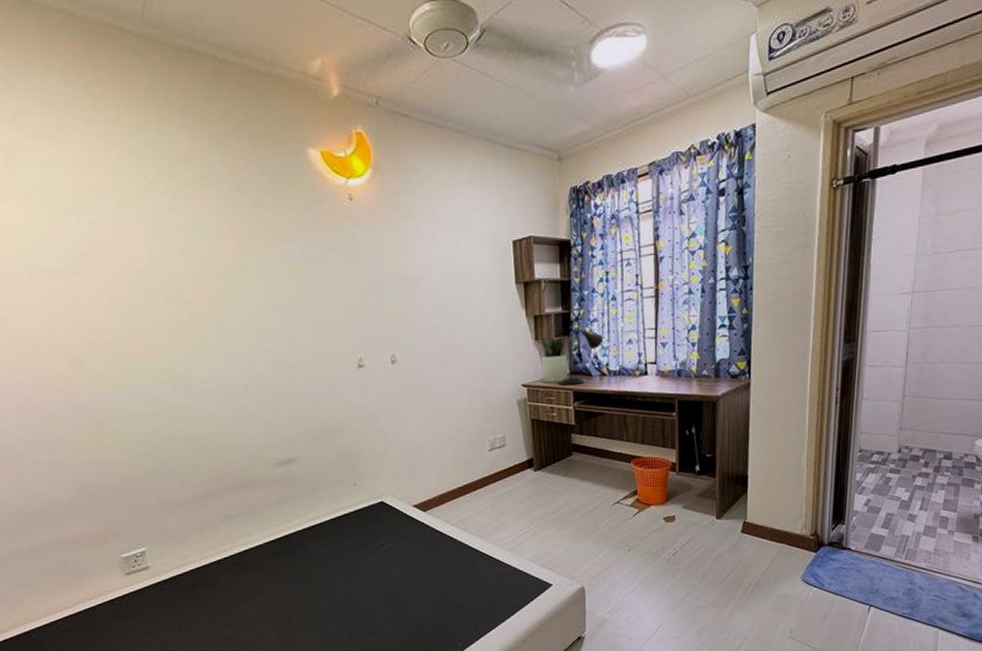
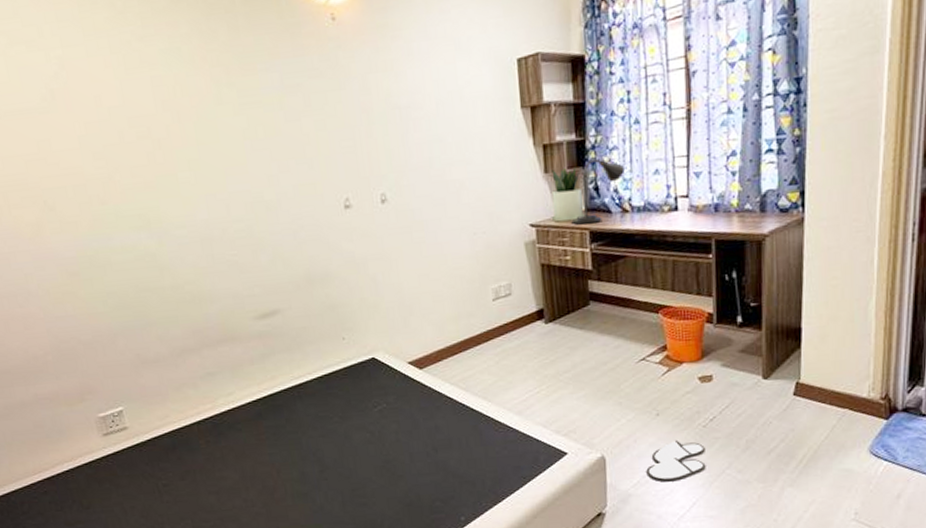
slippers: none [619,571,669,609] -> present [646,439,706,482]

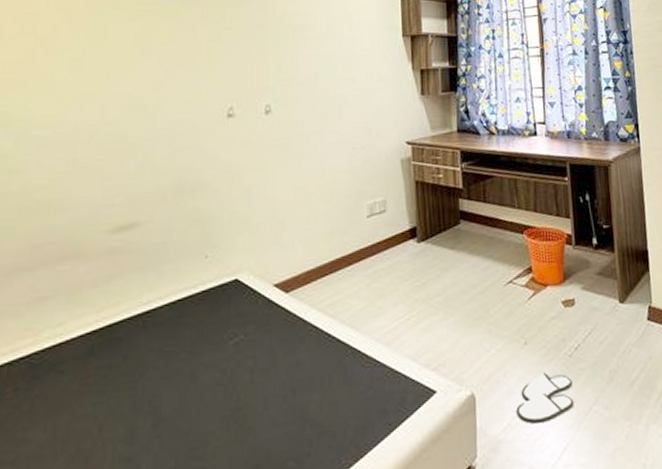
planter: present [551,167,586,223] -> none [426,91,458,142]
desk lamp: present [571,159,624,225] -> none [444,85,491,145]

